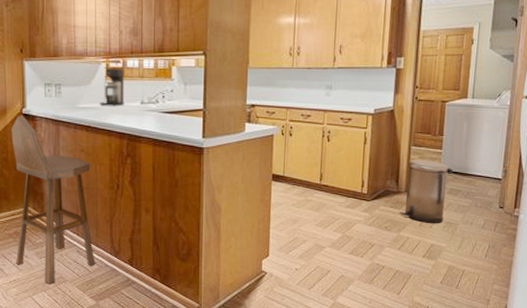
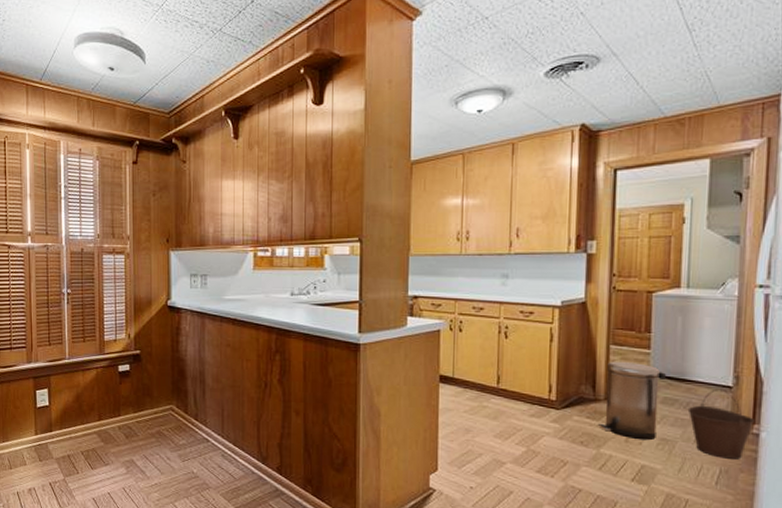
bar stool: present [11,115,95,285] -> none [155,307,241,491]
coffee maker: present [100,67,125,107] -> none [247,256,274,299]
bucket: none [467,179,517,236] -> present [687,387,756,459]

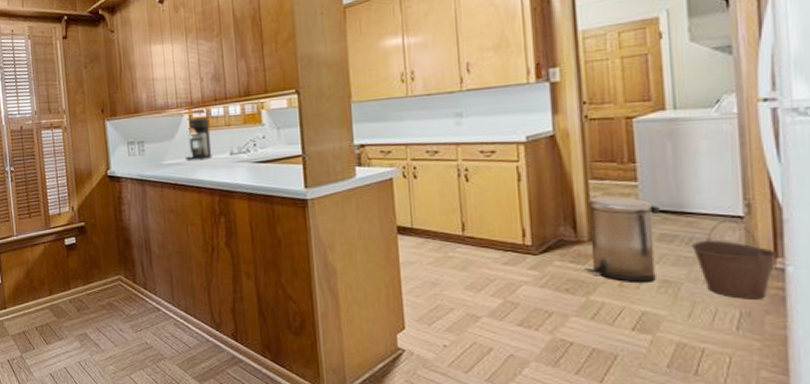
coffee maker: none [247,256,274,299] -> present [186,117,212,162]

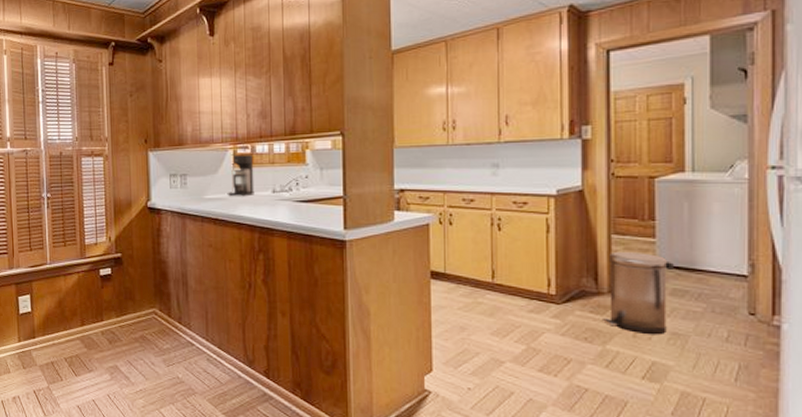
bucket: present [691,218,778,299] -> none [699,276,776,354]

